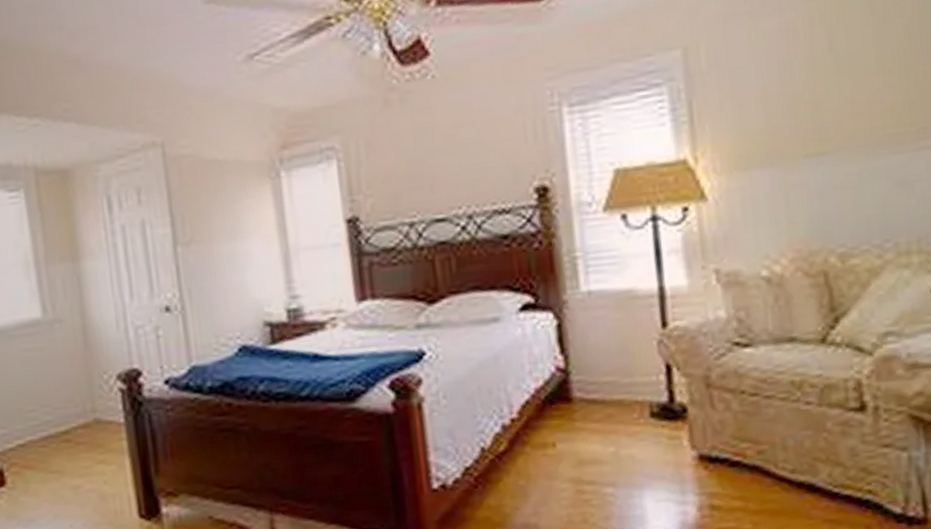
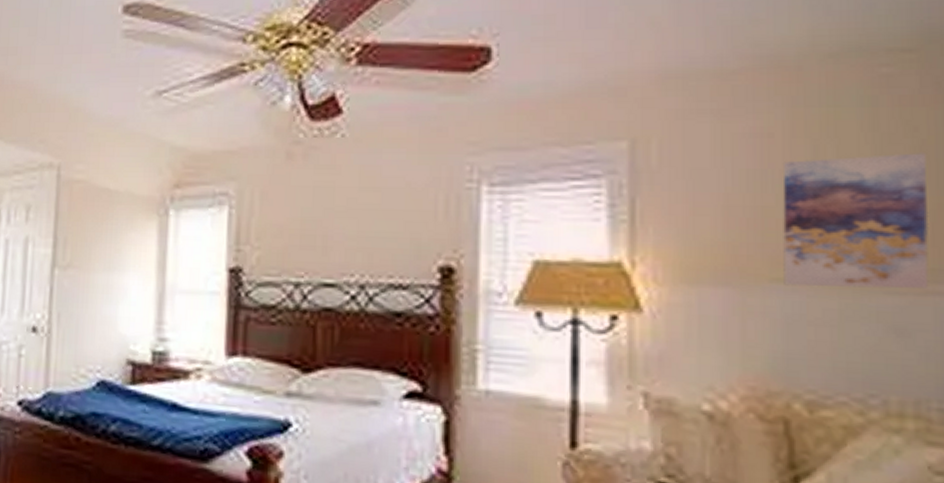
wall art: none [805,29,921,160] -> present [782,153,929,290]

